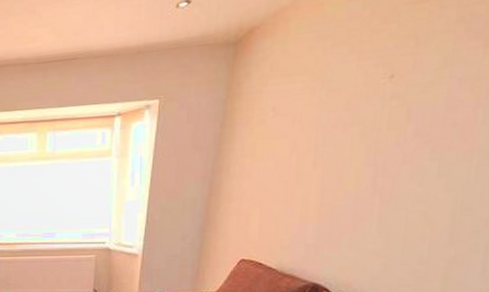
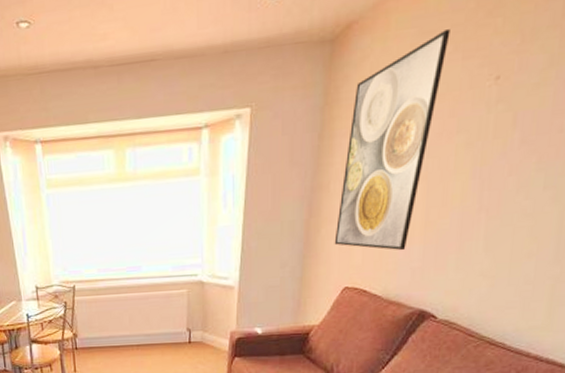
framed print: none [232,34,347,229] -> present [334,29,450,251]

